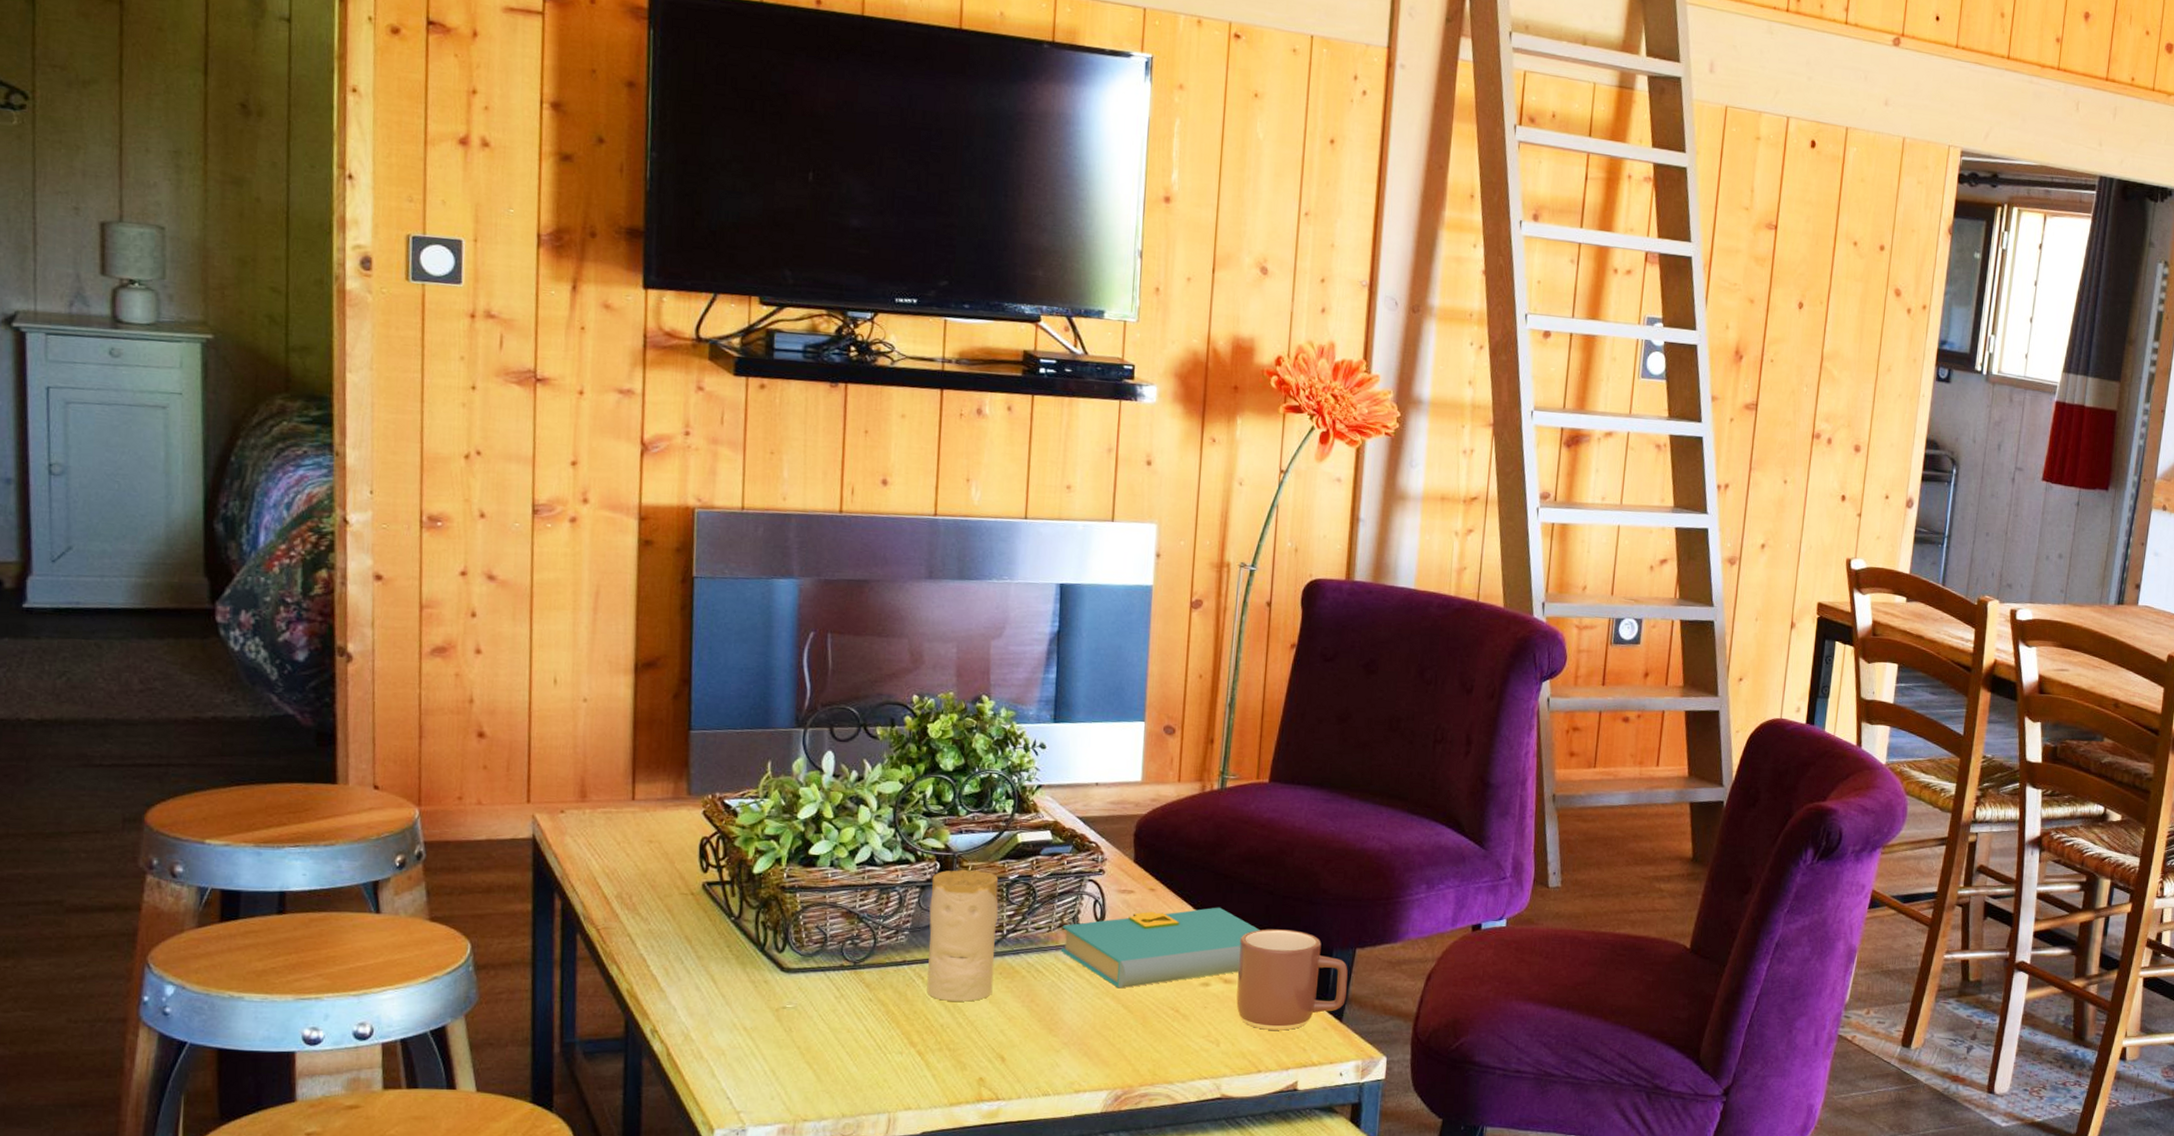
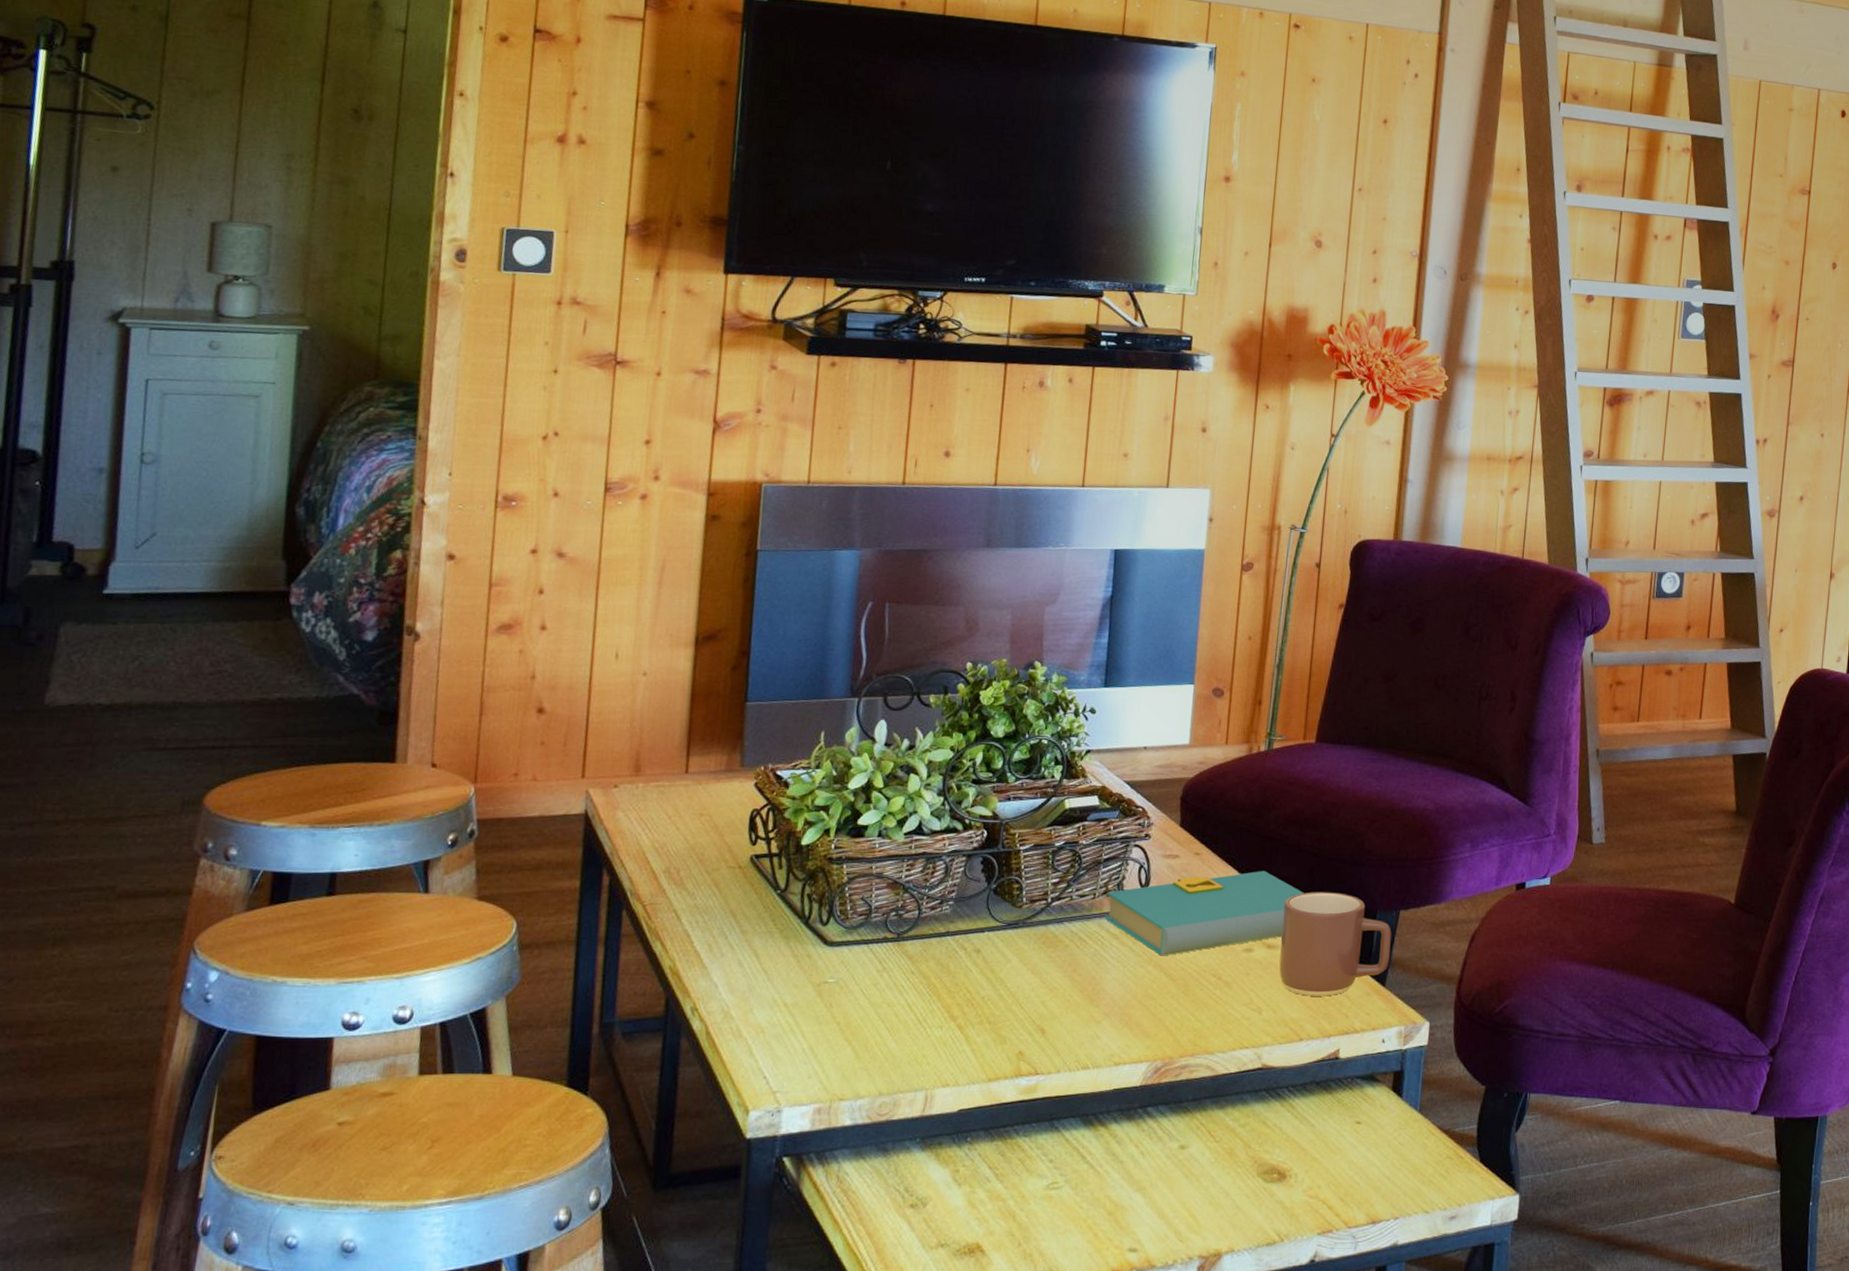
candle: present [927,869,999,1002] -> none [969,836,1045,973]

